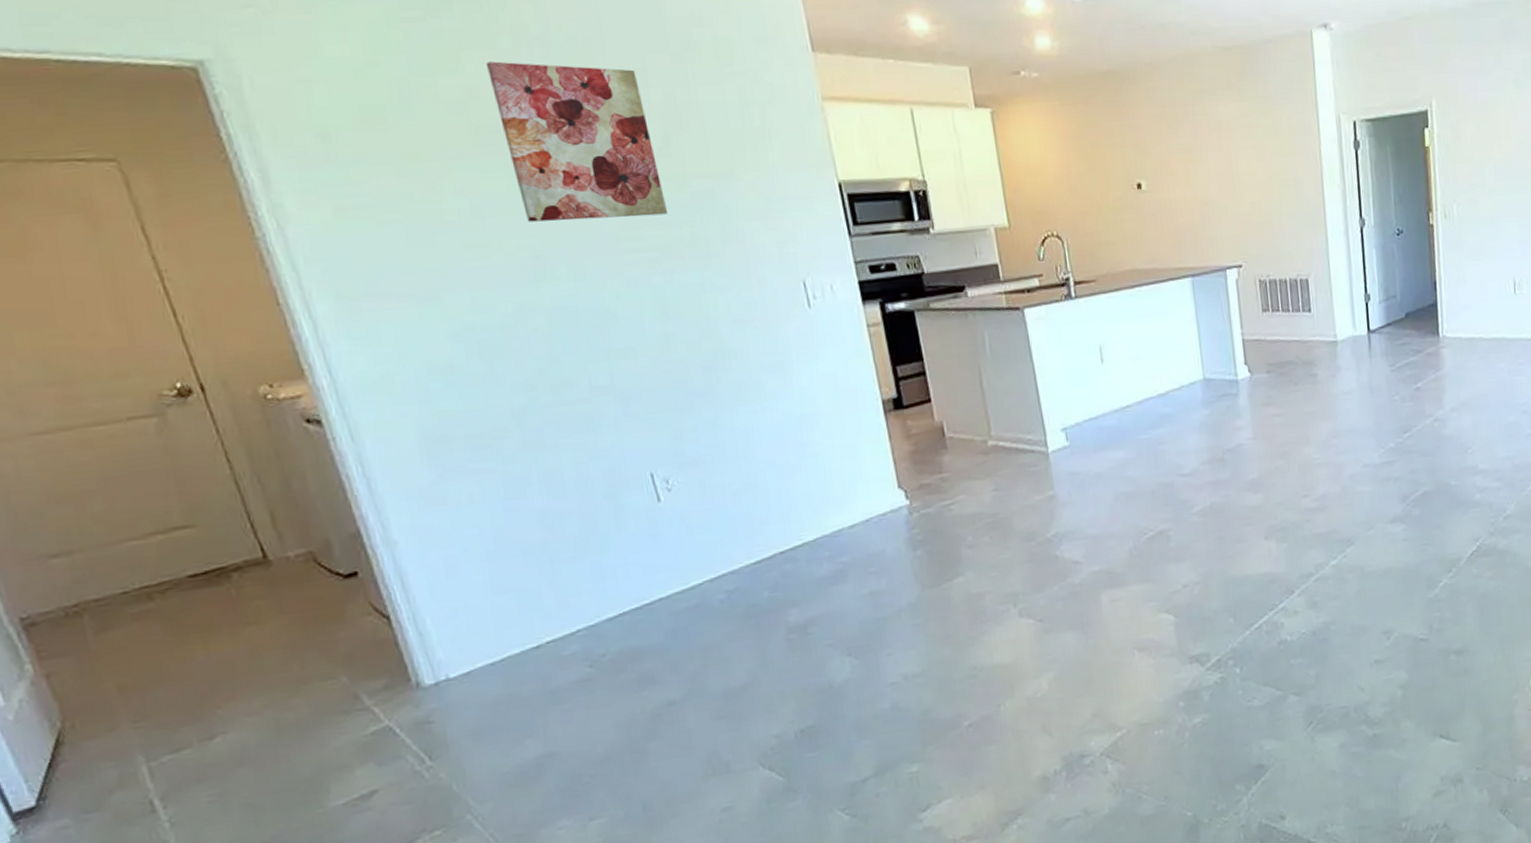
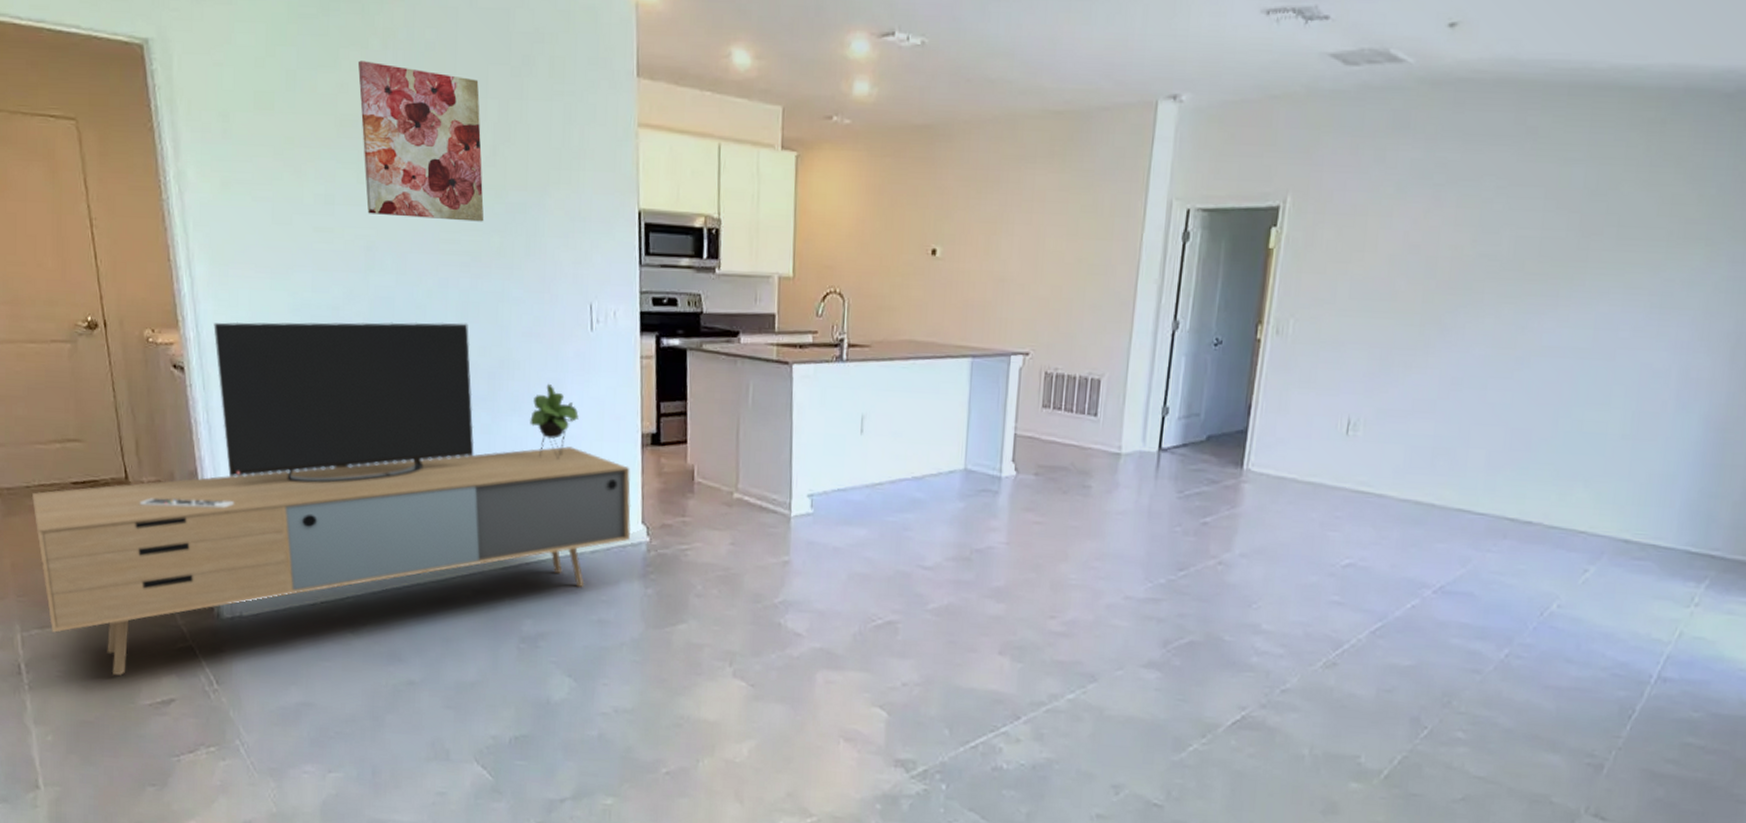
media console: none [133,320,889,782] -> present [32,321,631,675]

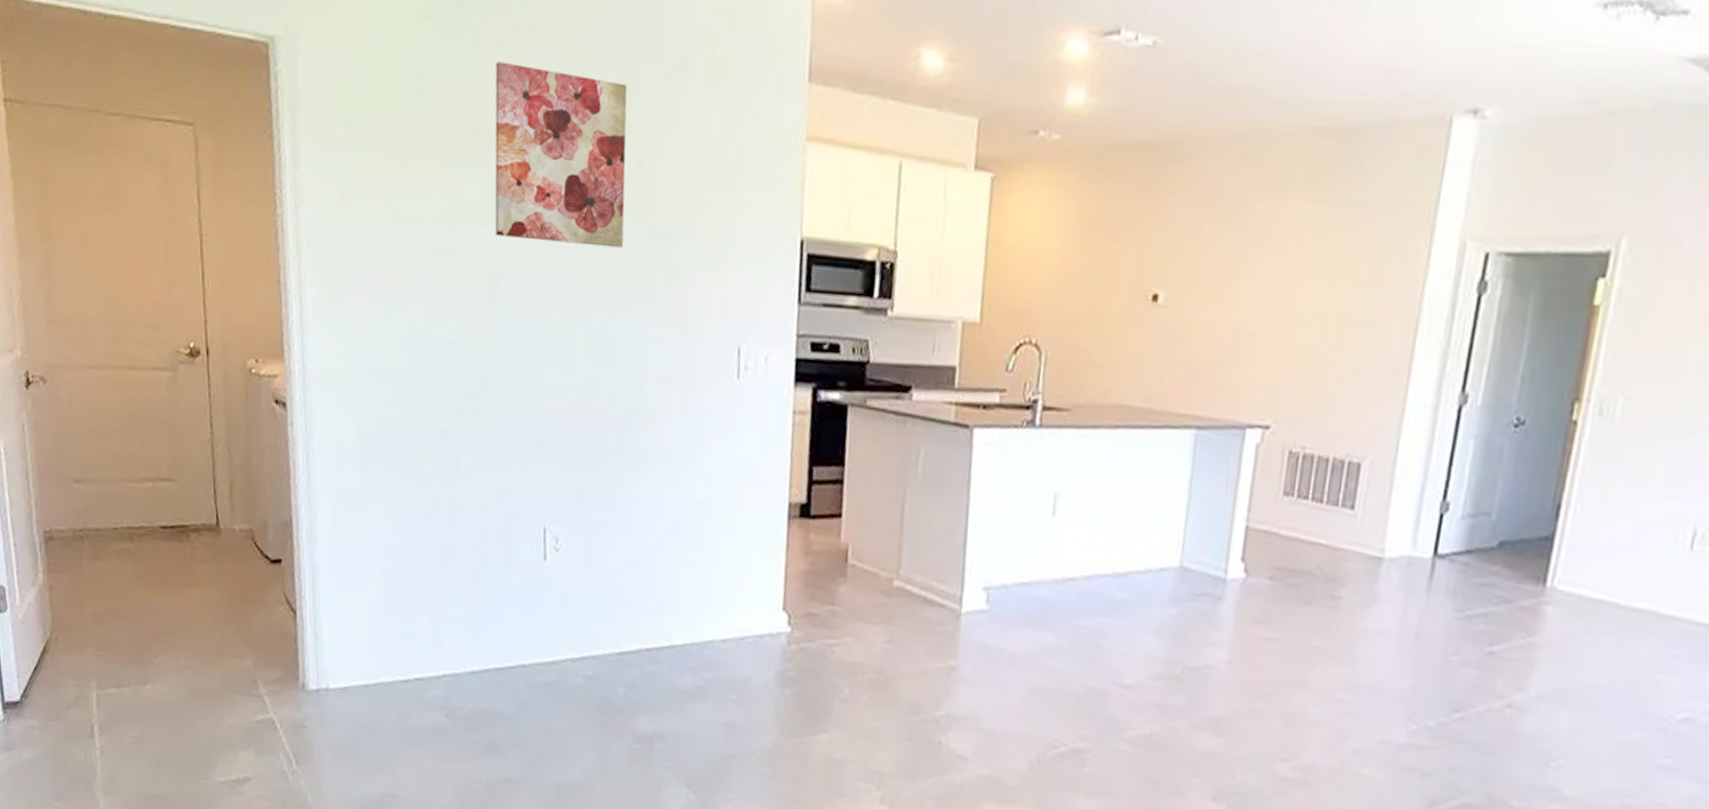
media console: present [32,321,631,675] -> none [119,354,773,746]

